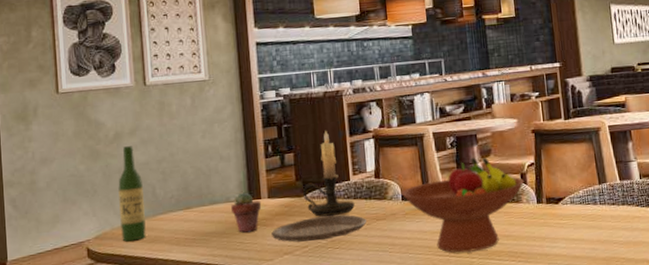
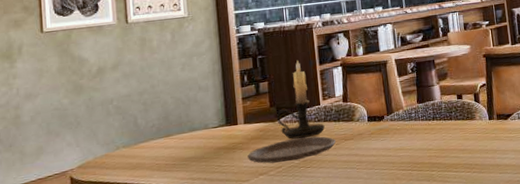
wine bottle: present [118,146,146,242] -> none [101,80,128,170]
potted succulent: present [231,192,262,233] -> none [209,119,238,157]
fruit bowl: present [401,157,525,253] -> none [367,80,478,167]

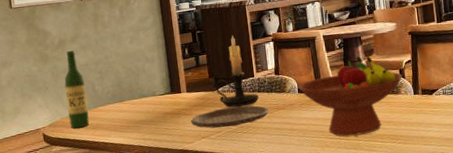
wine bottle: none [101,80,128,170] -> present [64,51,90,129]
fruit bowl: none [367,80,478,167] -> present [297,55,403,136]

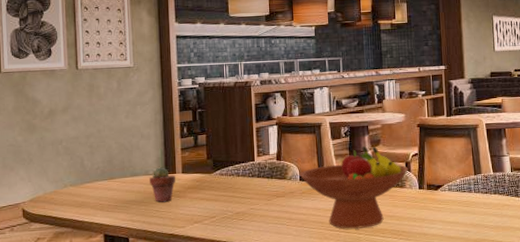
wine bottle: present [64,51,90,129] -> none [51,122,74,205]
potted succulent: none [157,87,182,121] -> present [150,167,176,202]
plate: present [191,105,269,128] -> none [184,190,268,213]
candle holder: present [215,35,259,107] -> none [212,116,258,192]

